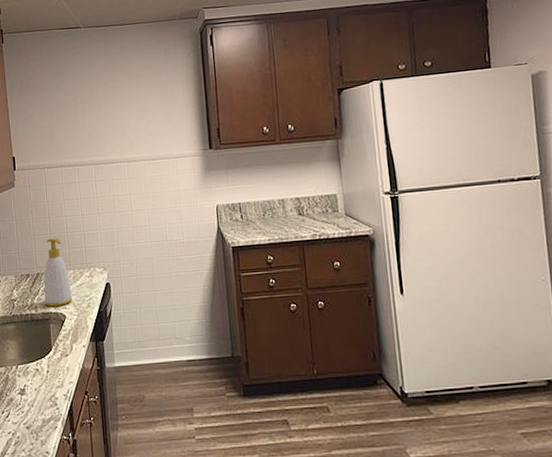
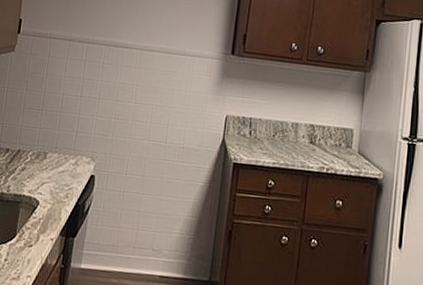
soap bottle: present [43,238,73,307] -> none [19,114,52,191]

